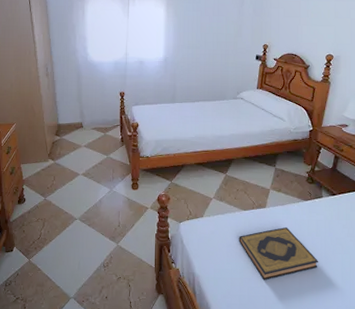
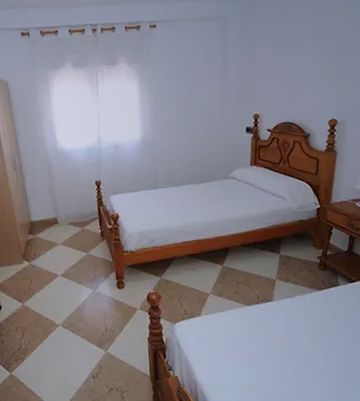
hardback book: present [238,227,319,280] -> none [244,323,342,386]

